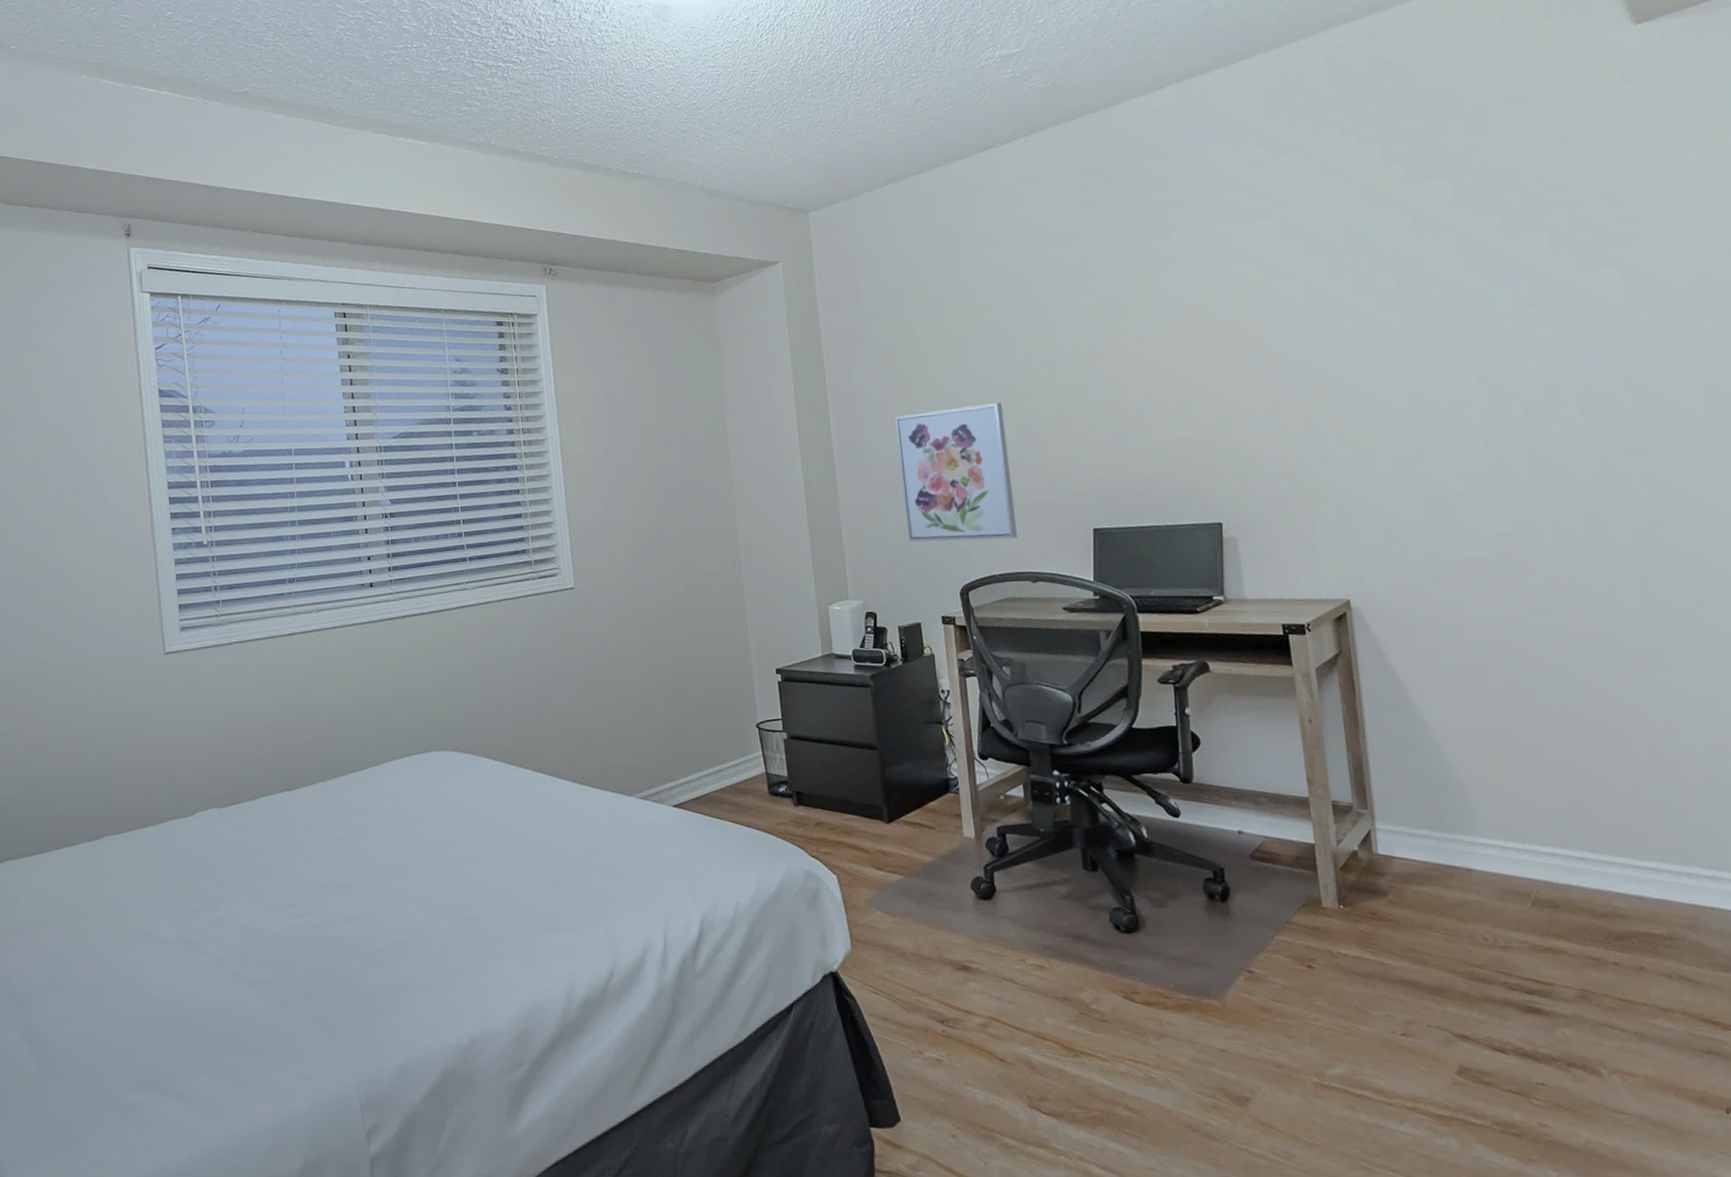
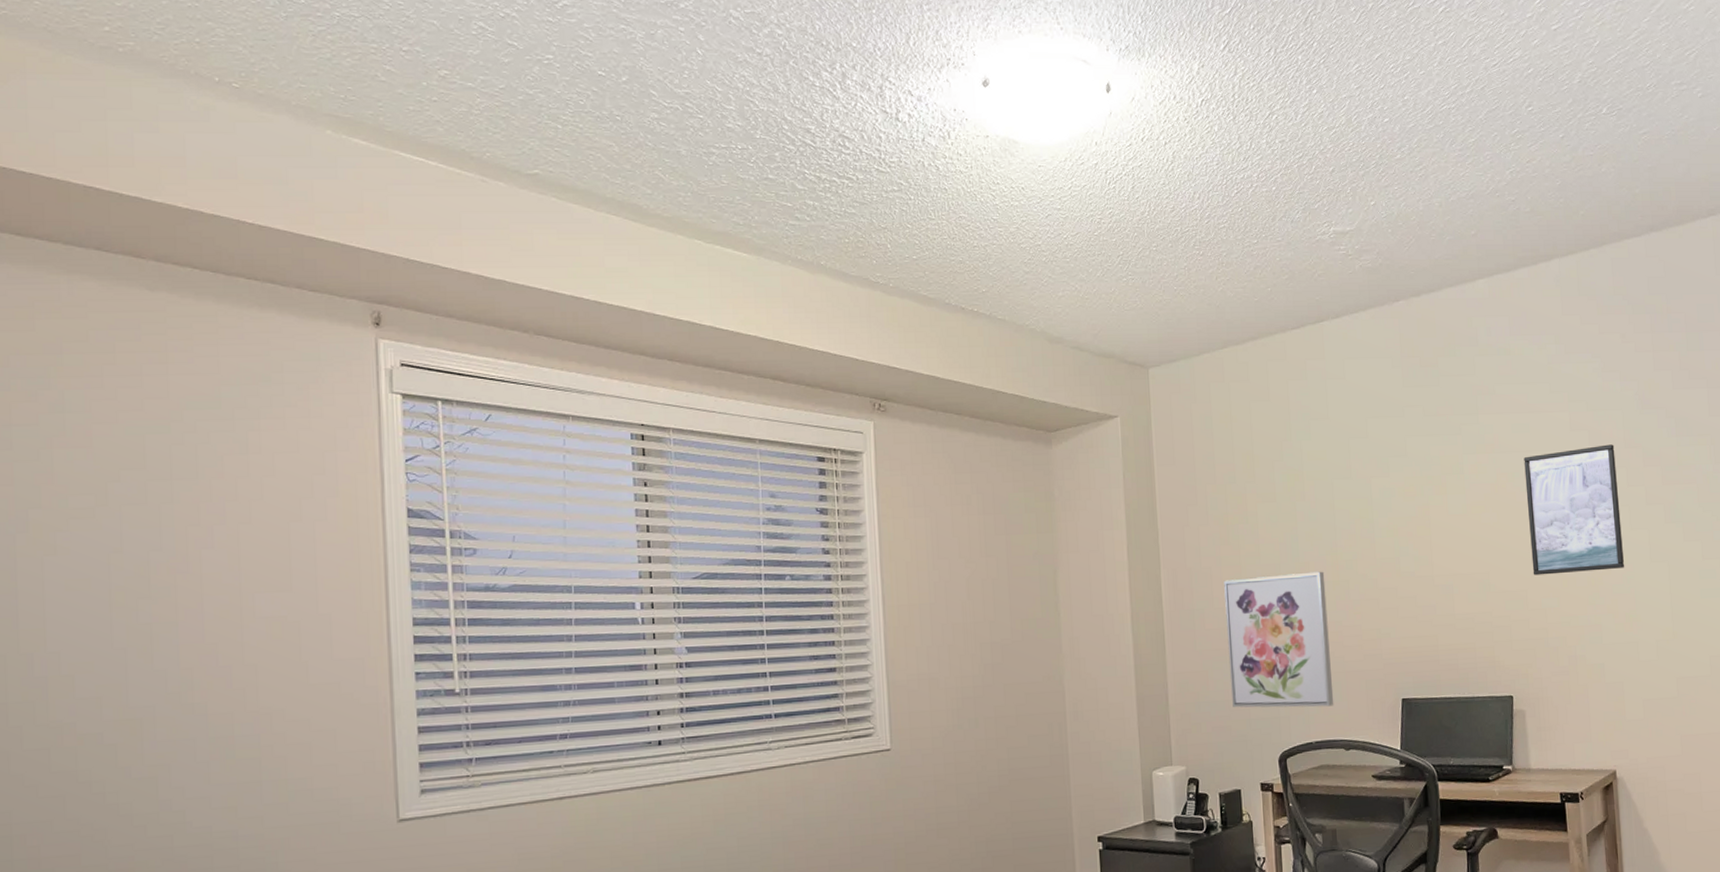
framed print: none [1226,248,1353,395] -> present [1524,444,1624,576]

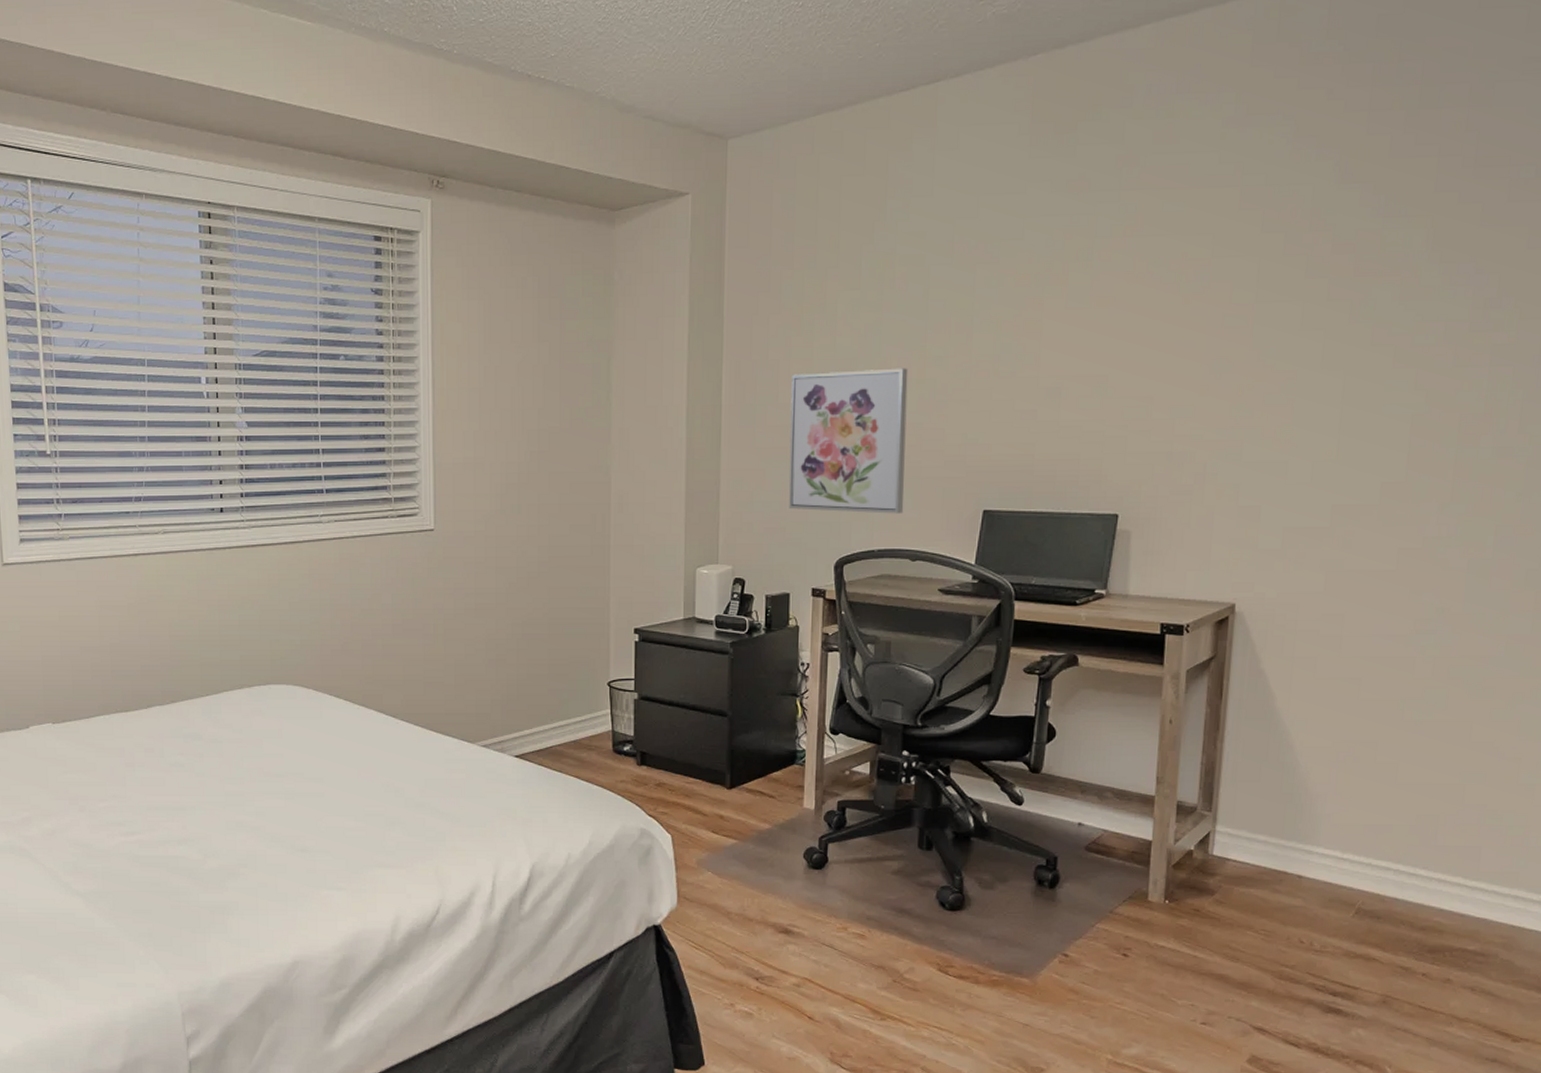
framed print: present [1524,444,1624,576] -> none [1164,227,1296,380]

